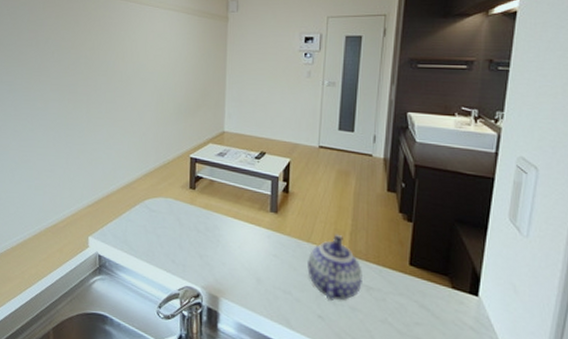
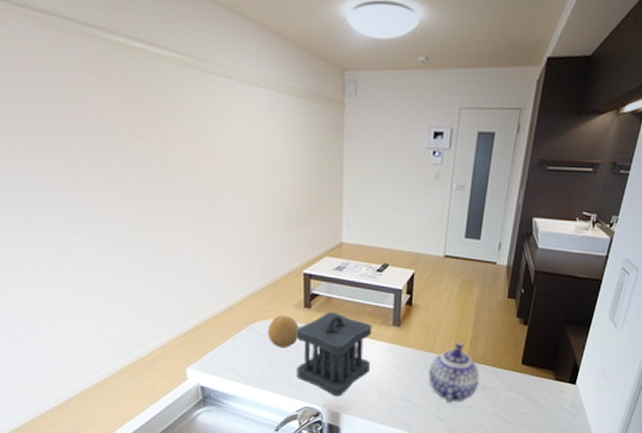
fruit: none [156,194,185,225] -> present [267,316,299,347]
utensil holder: none [180,194,251,280] -> present [296,311,372,397]

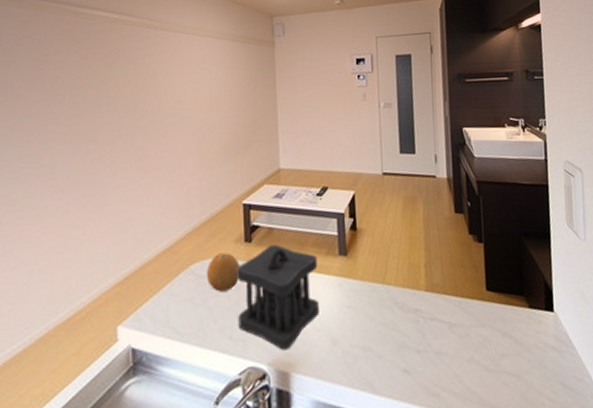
teapot: present [429,342,480,404] -> none [385,268,444,350]

